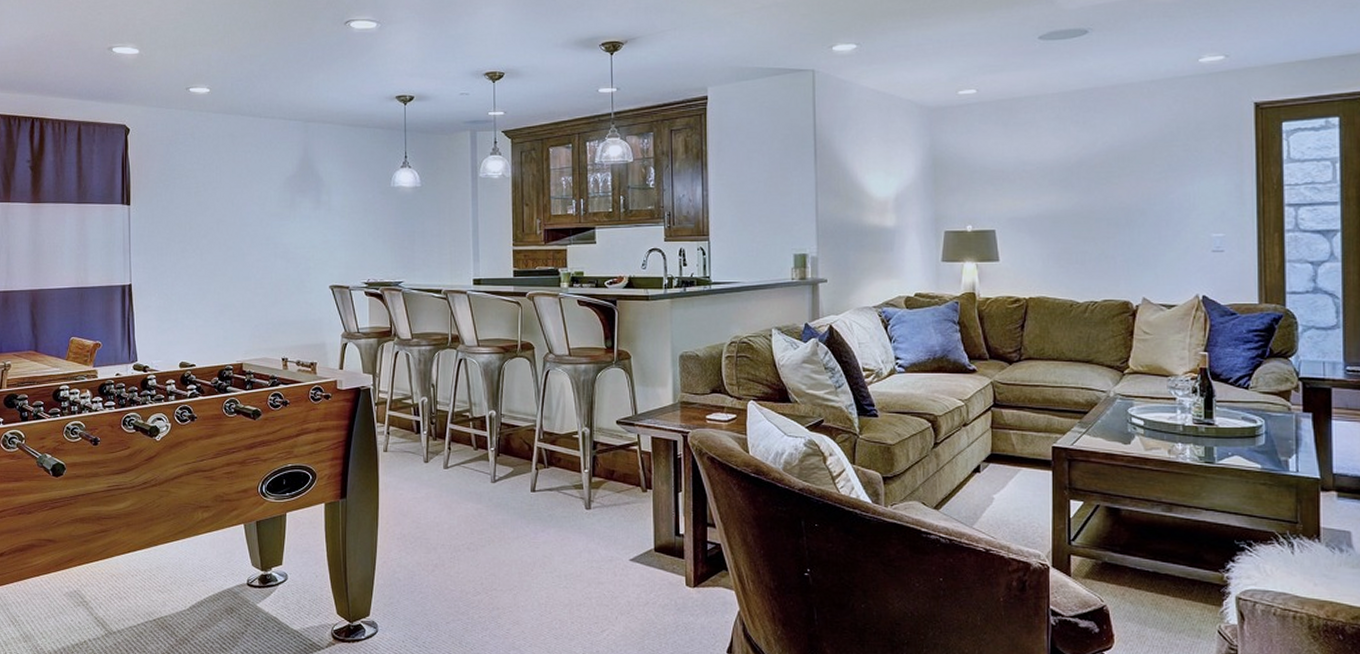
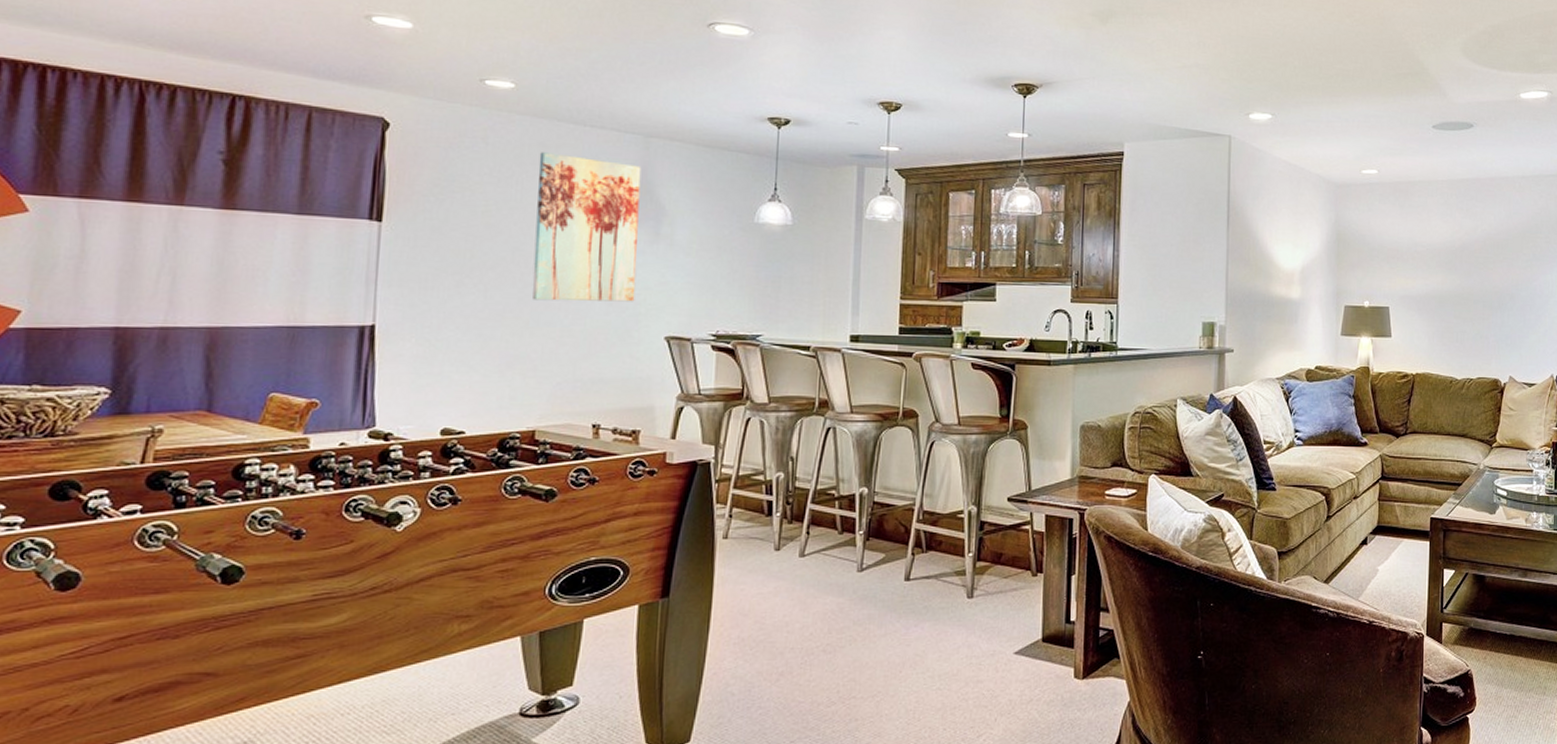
wall art: none [230,141,306,260] -> present [532,152,642,302]

